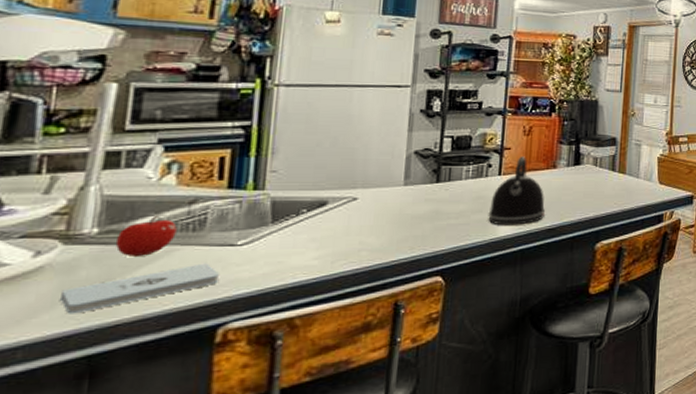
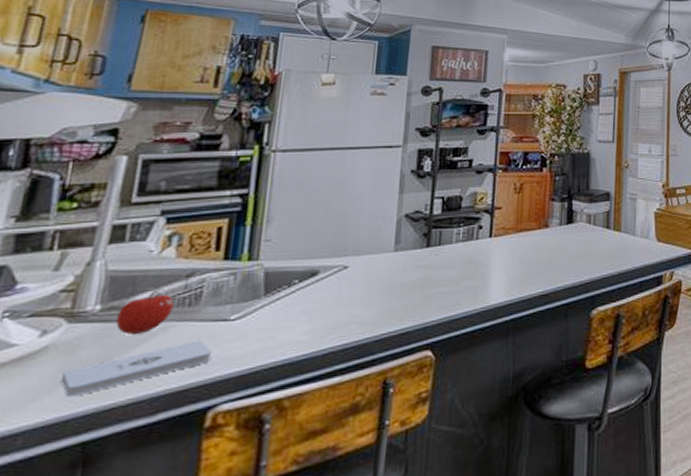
kettle: present [488,156,546,225] -> none [479,216,539,292]

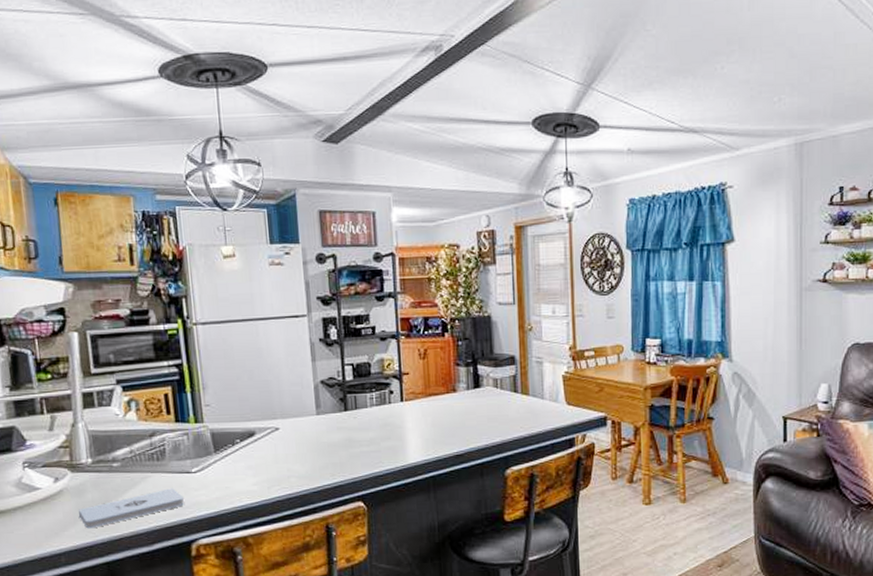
fruit: present [115,289,174,335] -> none [105,447,146,483]

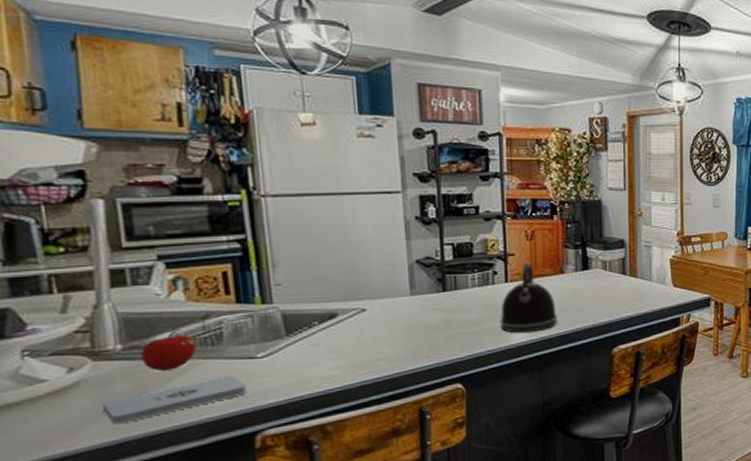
fruit: none [105,447,146,483] -> present [140,330,197,372]
kettle: none [396,381,452,452] -> present [500,262,558,333]

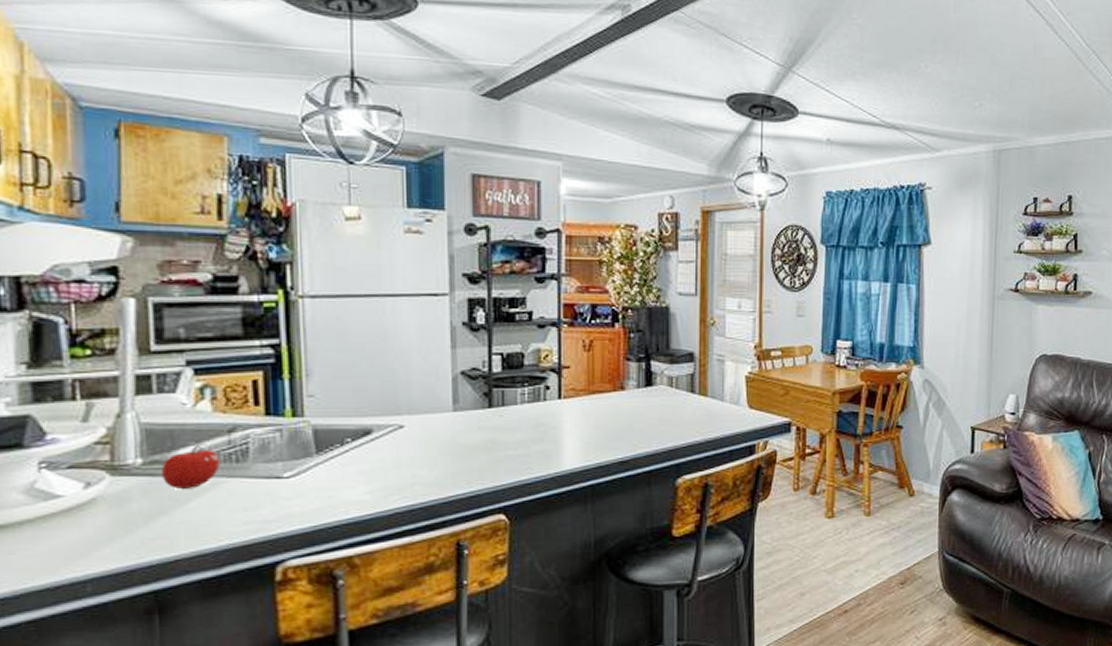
notepad: present [103,375,248,425] -> none [118,497,271,548]
kettle: present [500,262,558,333] -> none [550,376,616,457]

